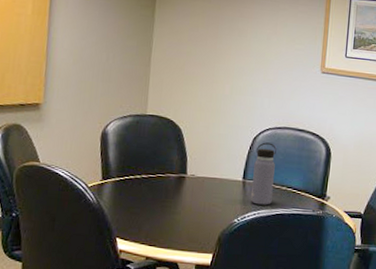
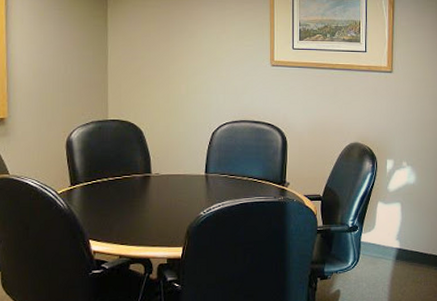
water bottle: present [251,142,277,205] -> none [215,136,235,196]

